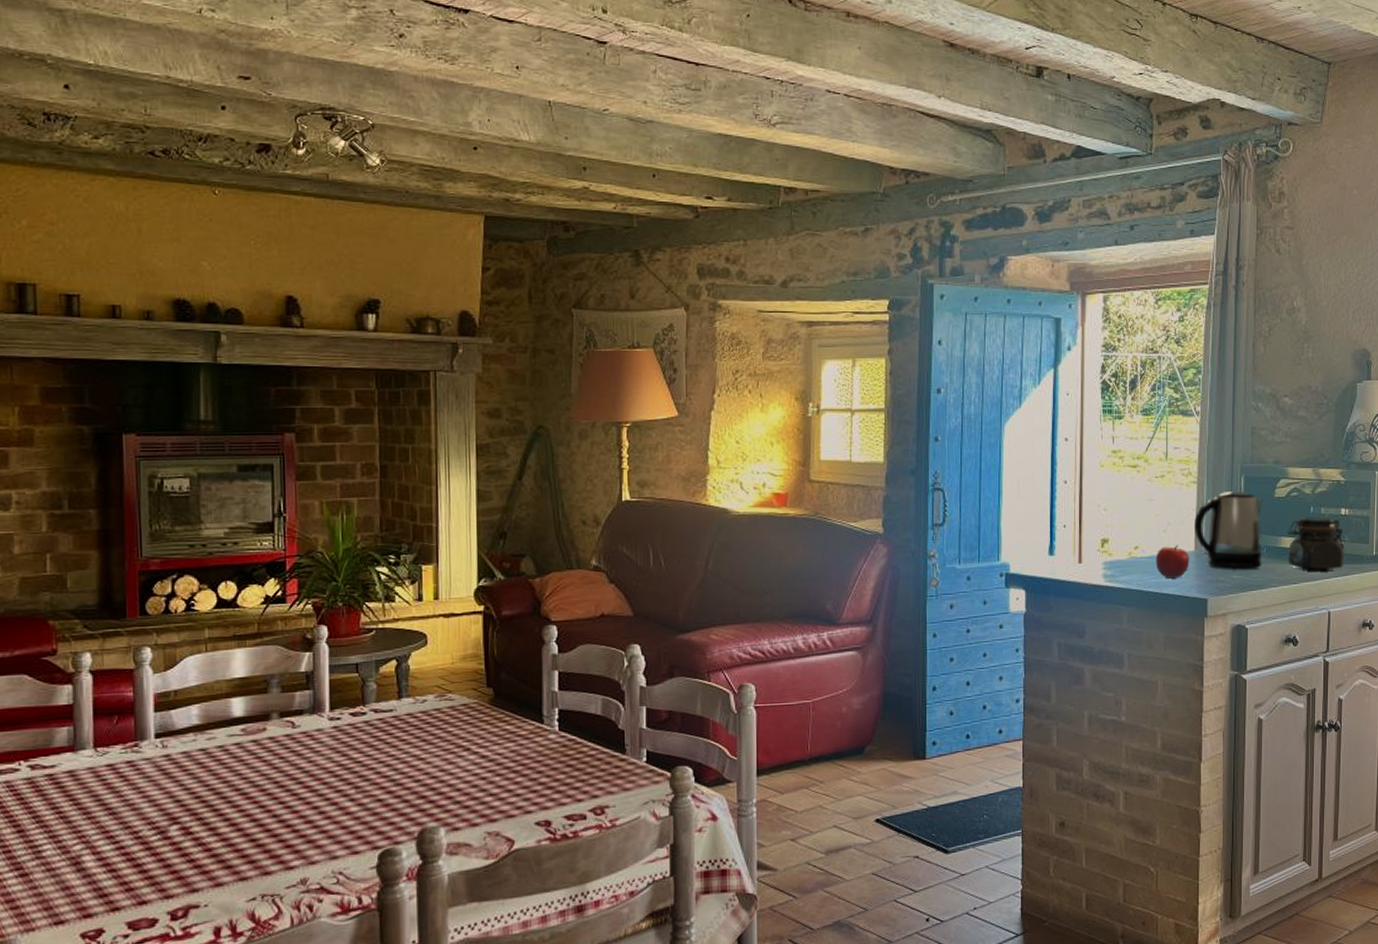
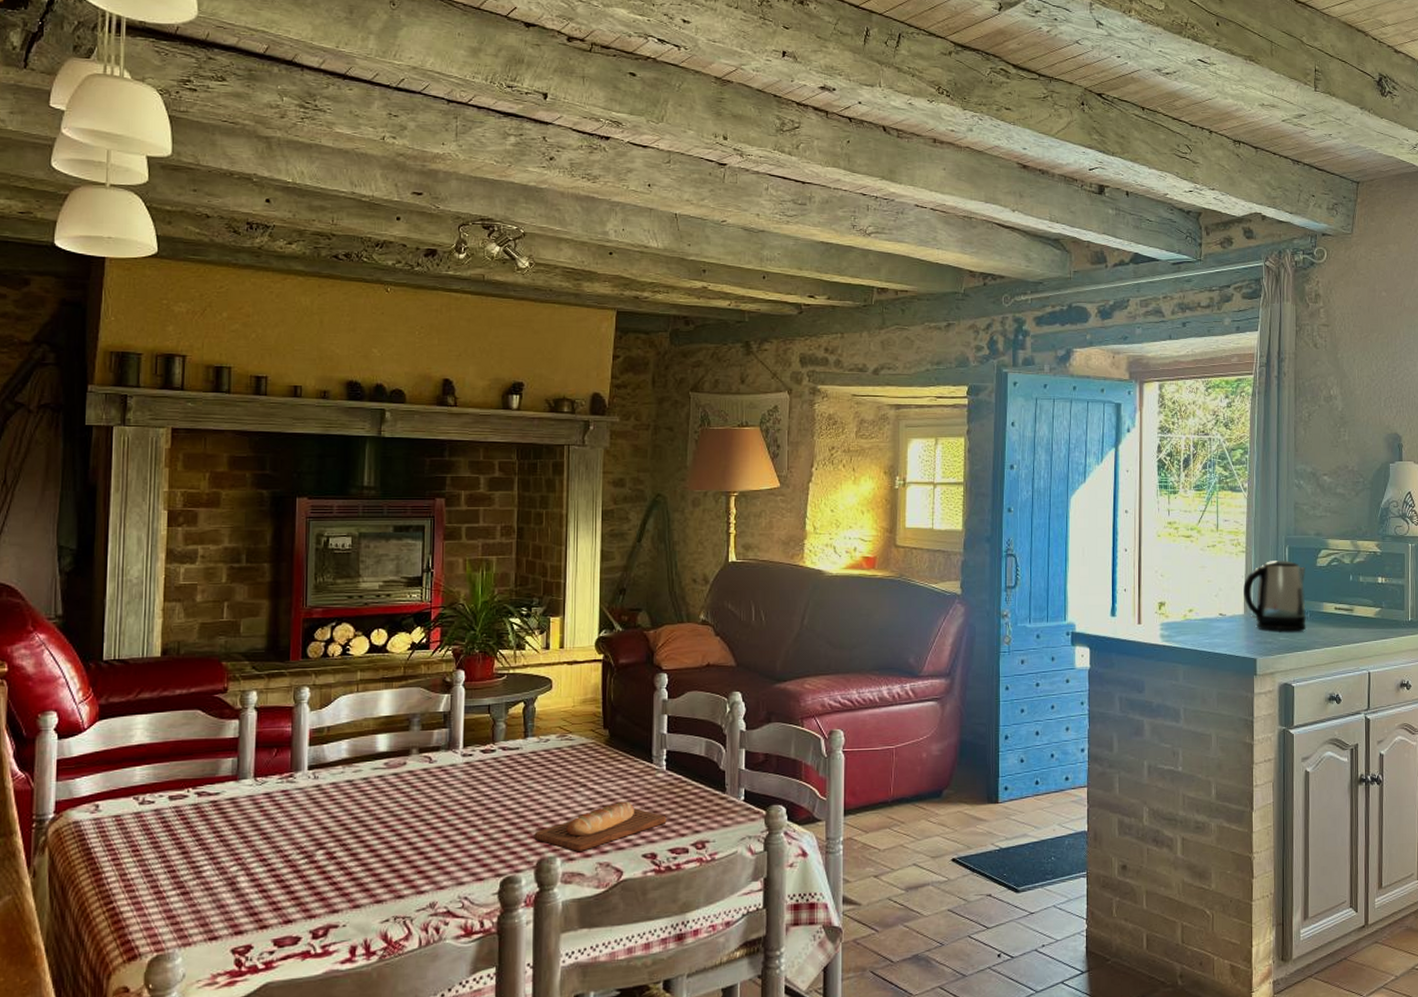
bread loaf: none [414,765,561,822] -> present [534,801,667,853]
fruit: present [1155,545,1190,579] -> none [1208,608,1240,640]
jar: present [1287,516,1345,571] -> none [1329,584,1382,634]

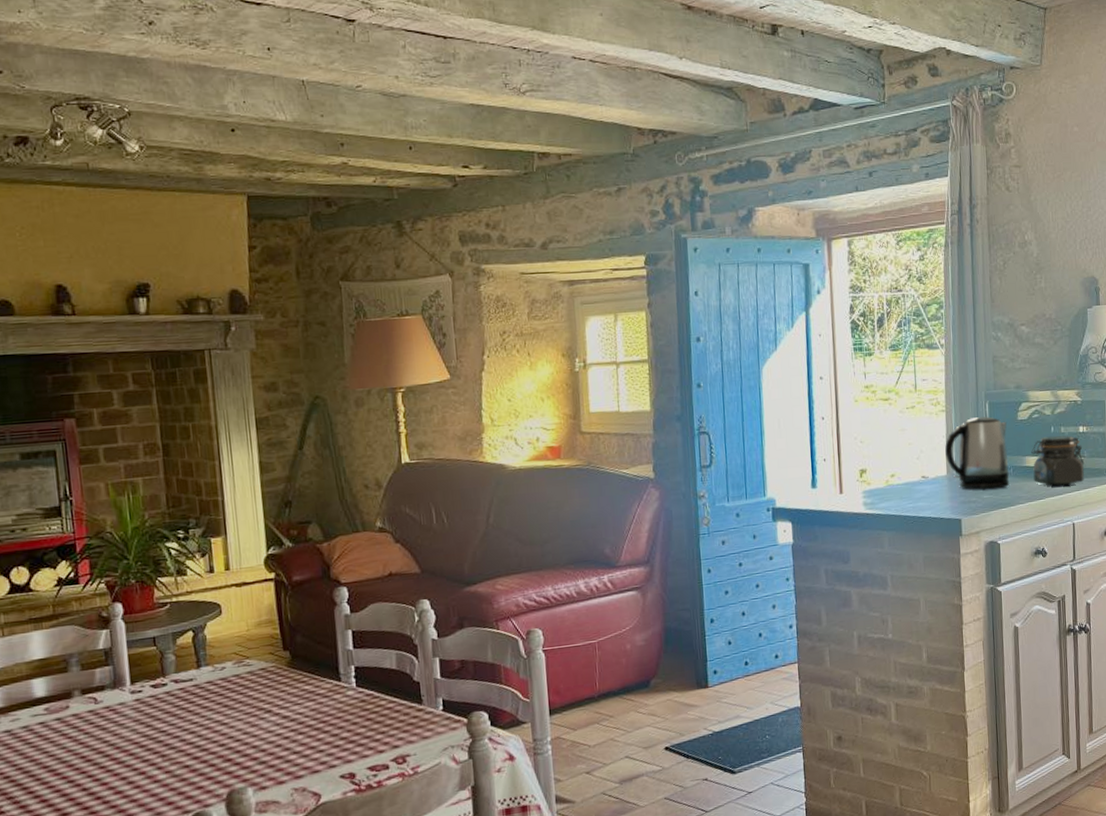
bread loaf: present [534,801,667,853] -> none [220,722,362,781]
jar: none [1329,584,1382,634] -> present [1031,435,1085,487]

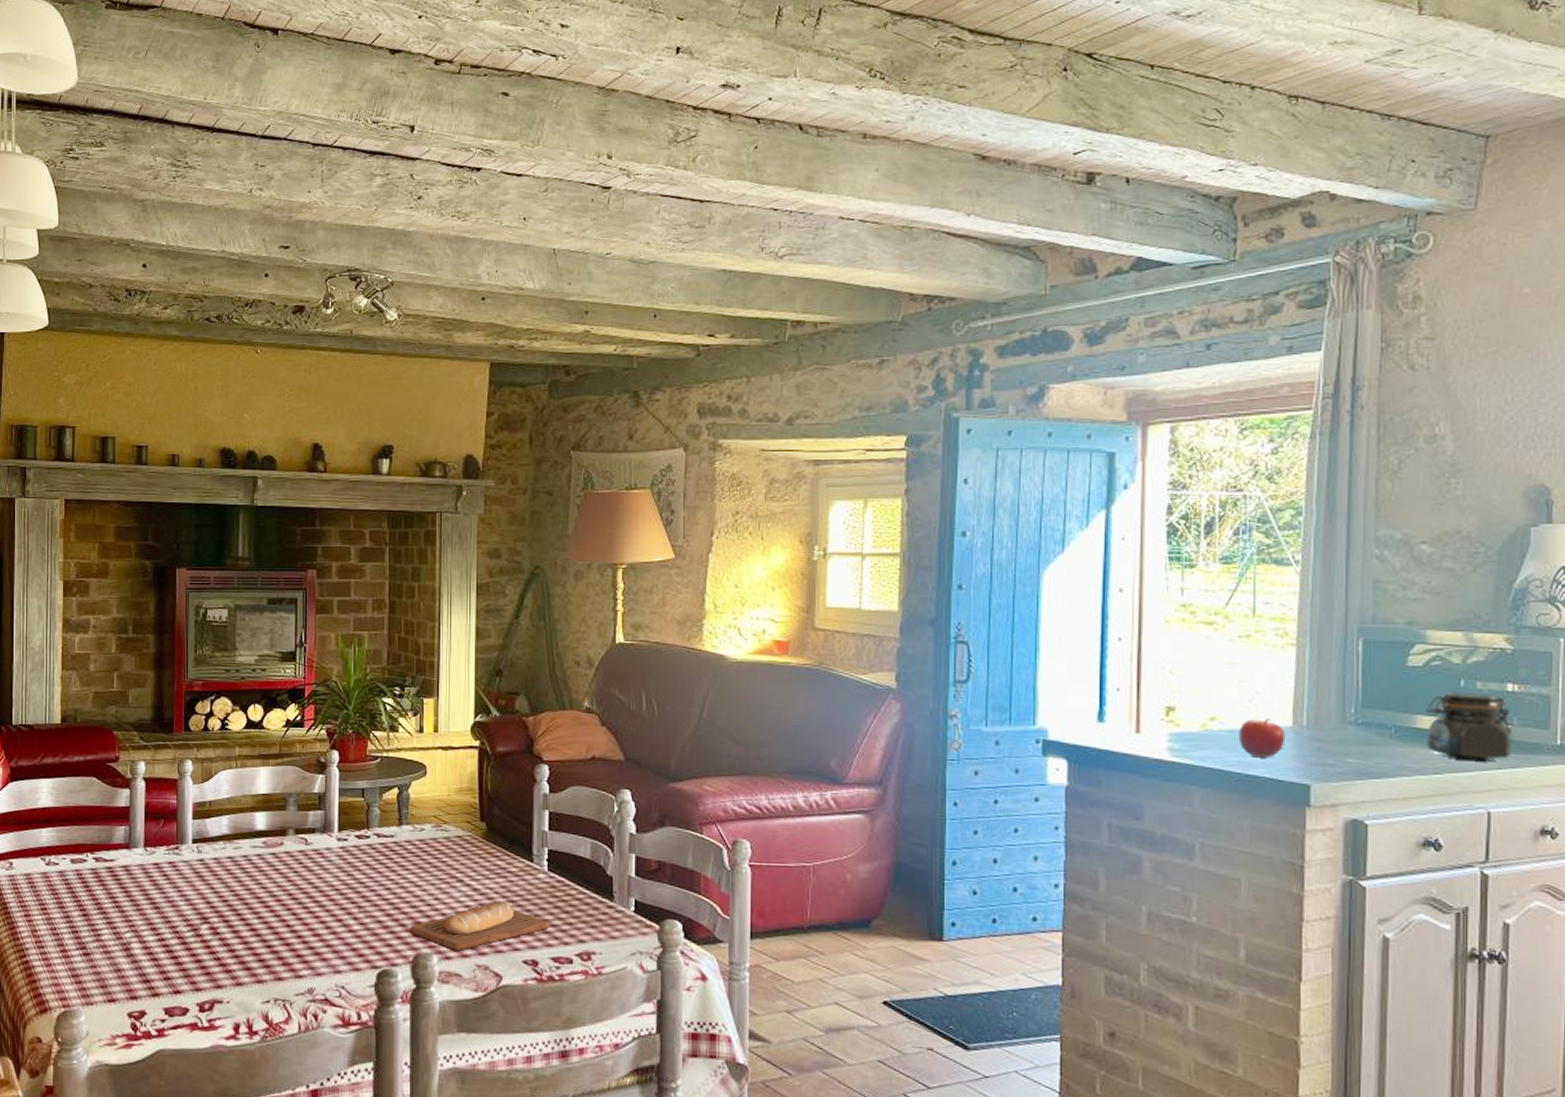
bread loaf: none [220,722,362,781] -> present [410,901,549,952]
fruit: none [911,470,943,503] -> present [1238,718,1286,758]
kettle: present [945,416,1010,491] -> none [1292,657,1389,753]

